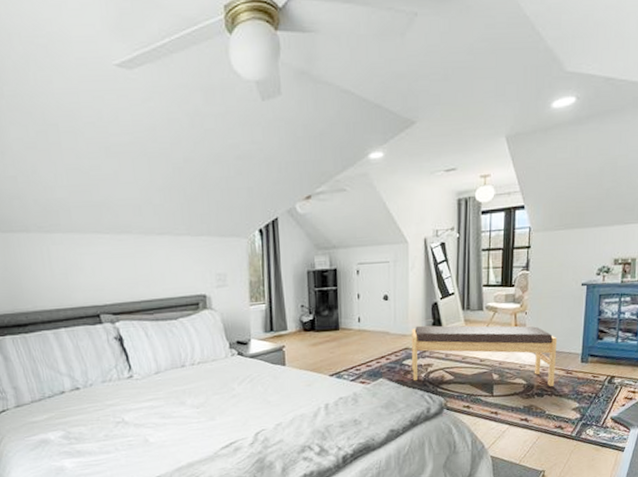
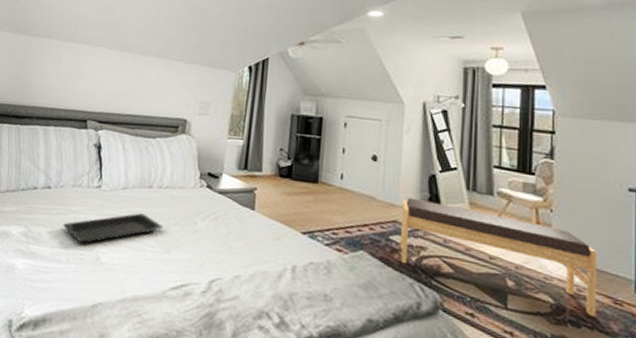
serving tray: none [103,391,204,431] -> present [63,213,164,244]

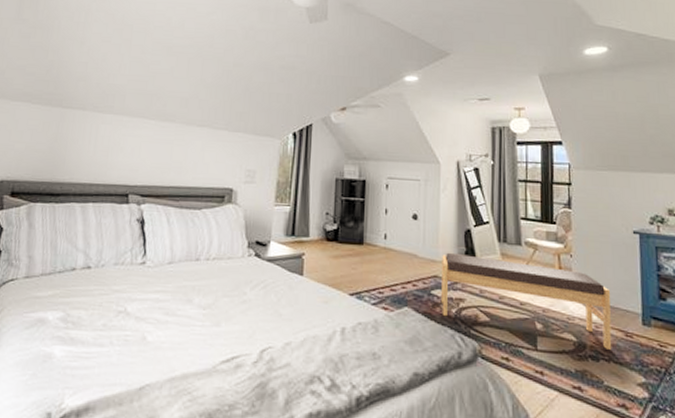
serving tray: present [63,213,164,244] -> none [105,287,212,324]

